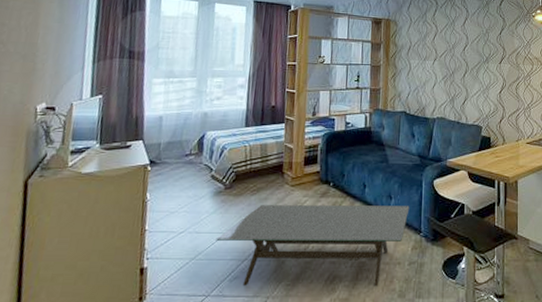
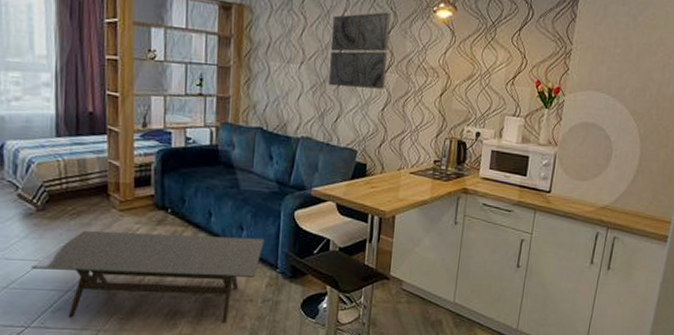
wall art: none [456,18,500,77] -> present [329,12,391,89]

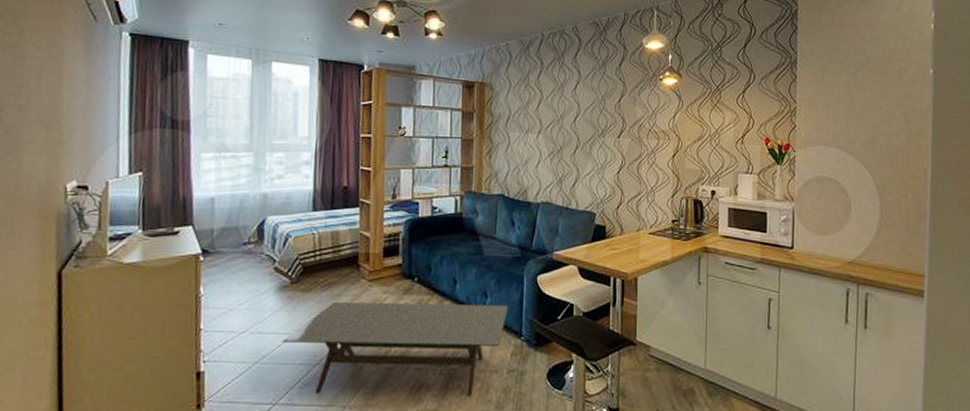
wall art: present [329,12,391,89] -> none [565,82,620,153]

